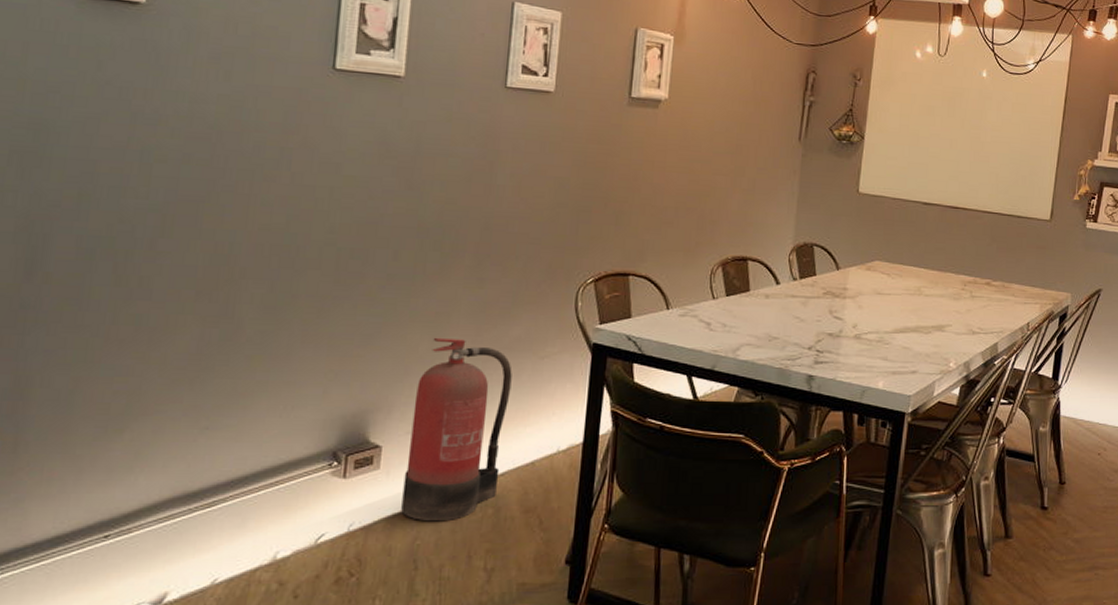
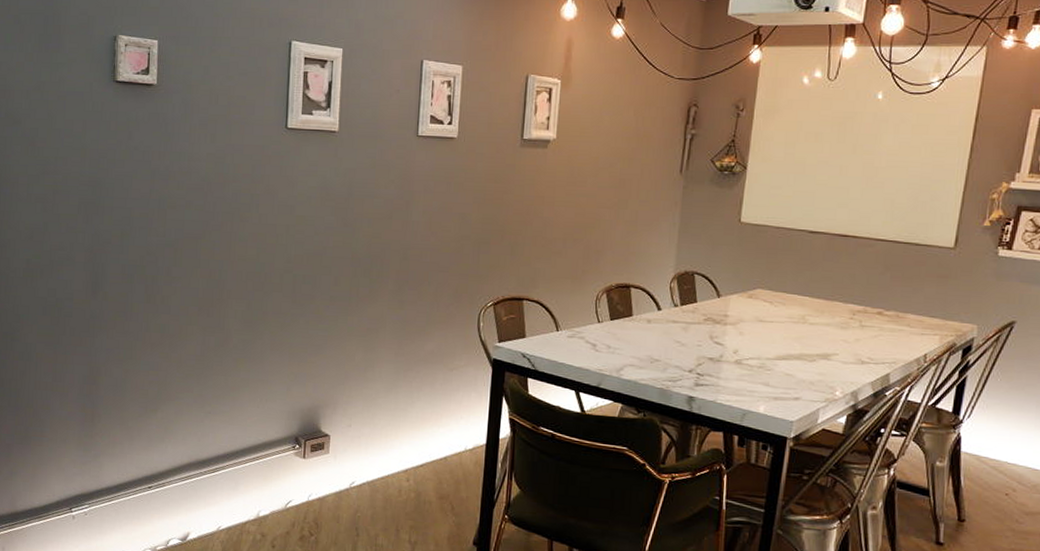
fire extinguisher: present [401,337,512,522] -> none [346,349,428,500]

